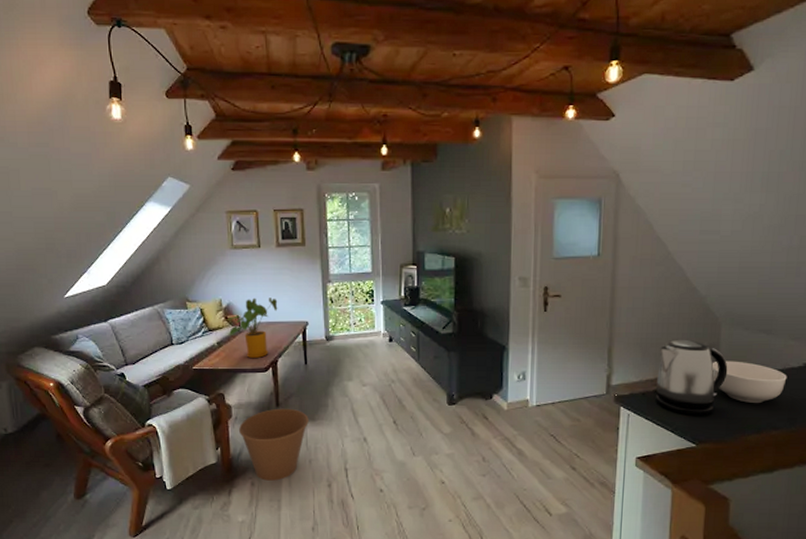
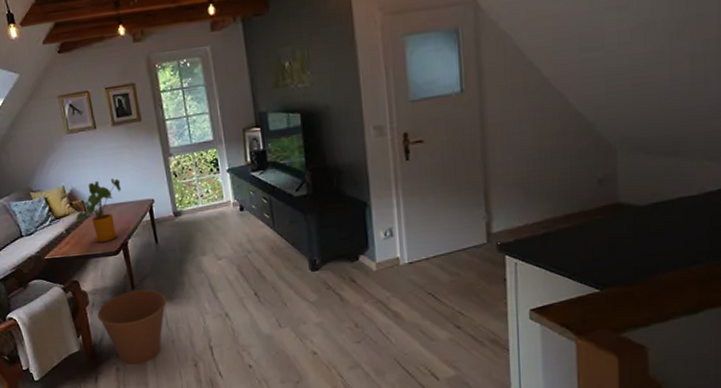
kettle: present [656,339,728,416] -> none [544,173,630,258]
bowl: present [712,361,787,403] -> none [609,191,705,237]

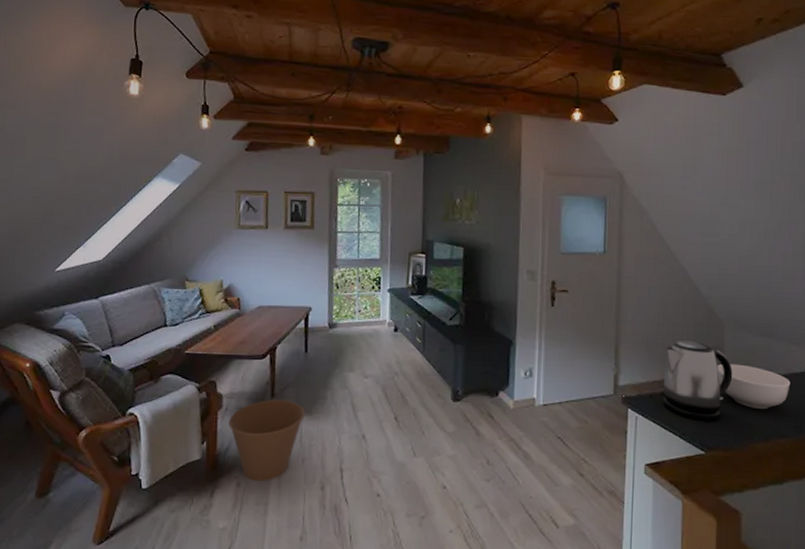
house plant: present [71,179,122,243] -> none [226,280,282,345]
kettle: none [544,173,630,258] -> present [663,339,733,421]
bowl: none [609,191,705,237] -> present [717,364,791,409]

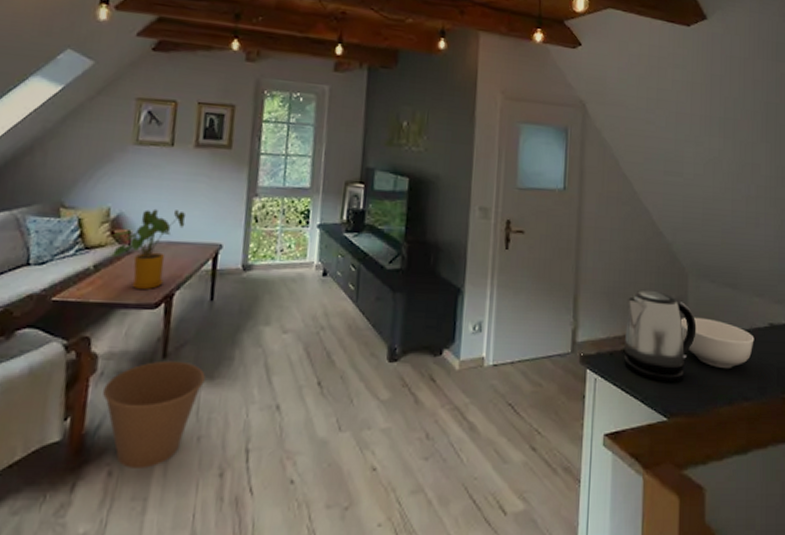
house plant: none [226,280,282,345] -> present [112,208,187,291]

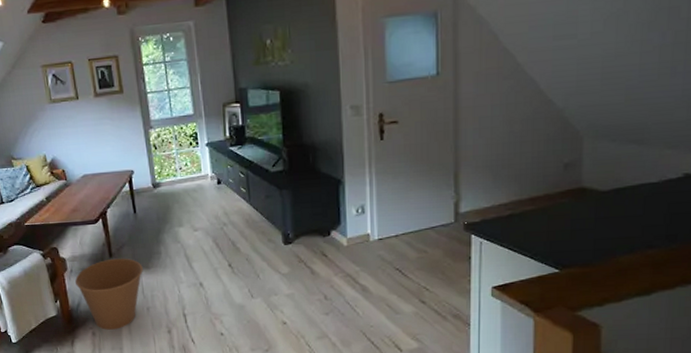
house plant: present [112,208,187,291] -> none [52,149,102,212]
kettle: present [624,289,697,383] -> none [511,157,593,240]
bowl: present [680,317,754,368] -> none [574,176,664,222]

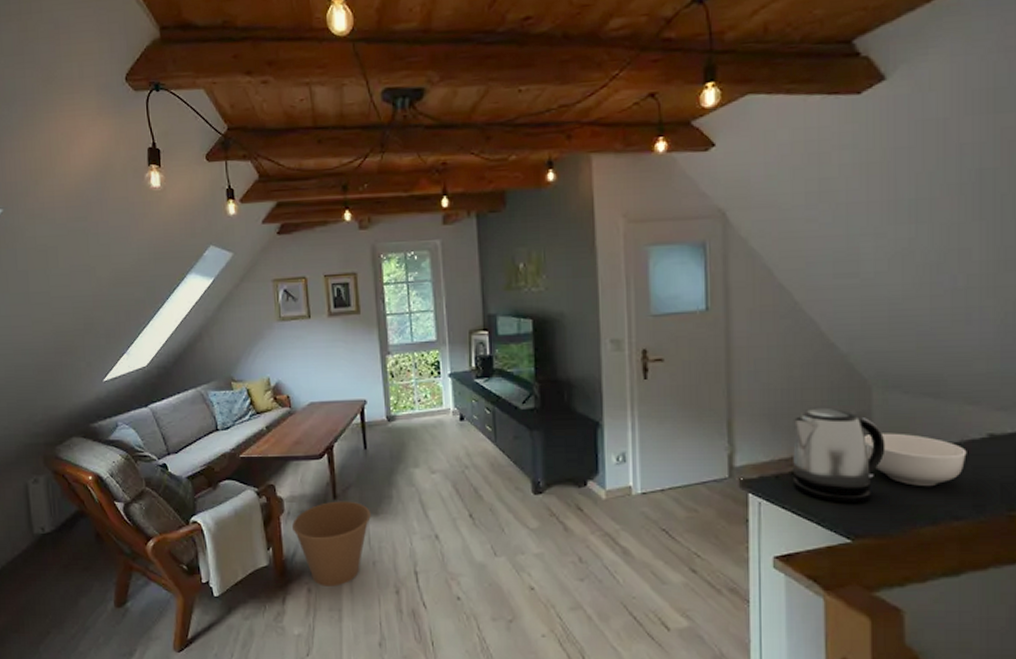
kettle: none [511,157,593,240] -> present [793,407,886,503]
bowl: none [574,176,664,222] -> present [863,433,967,486]

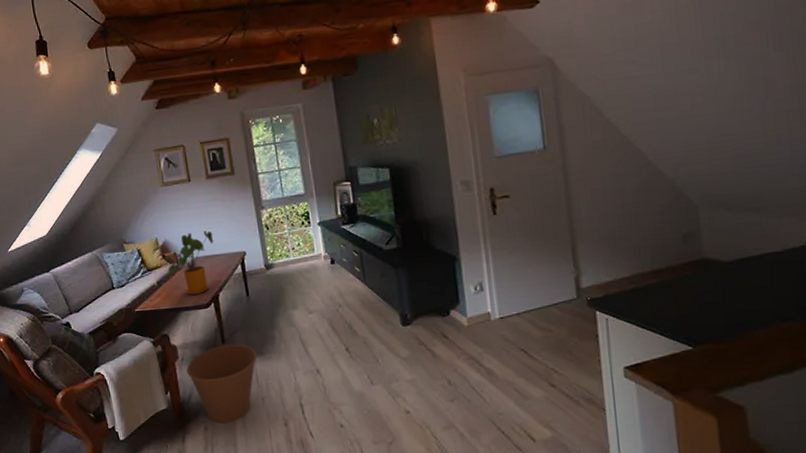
house plant: none [275,374,332,444] -> present [164,231,214,296]
kettle: present [793,407,886,503] -> none [630,228,716,314]
bowl: present [863,433,967,486] -> none [695,247,789,294]

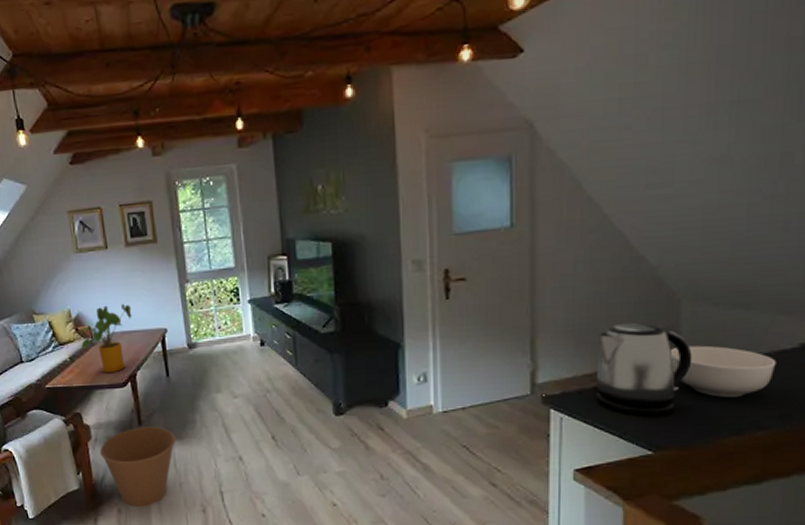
kettle: none [630,228,716,314] -> present [596,322,693,417]
bowl: none [695,247,789,294] -> present [670,345,777,397]

